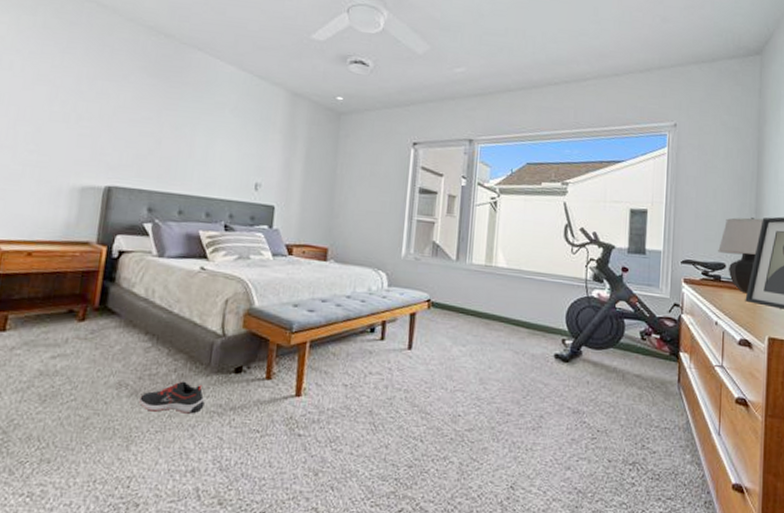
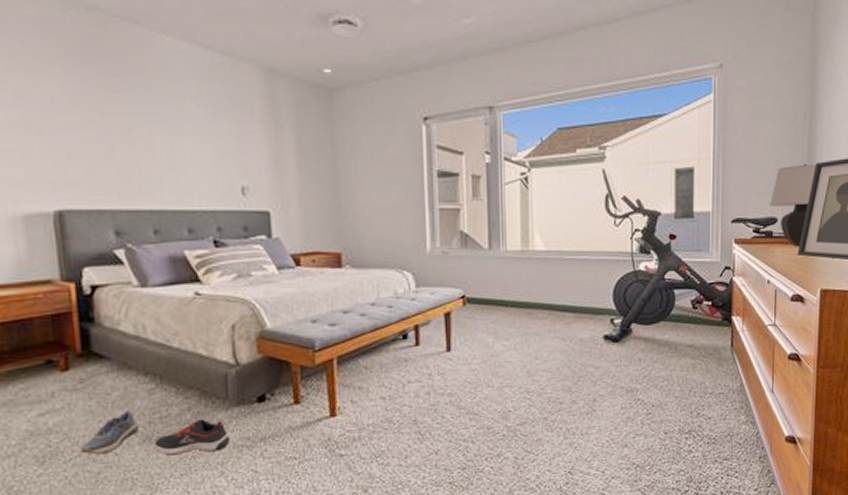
athletic shoe: none [77,364,130,400] -> present [80,411,139,454]

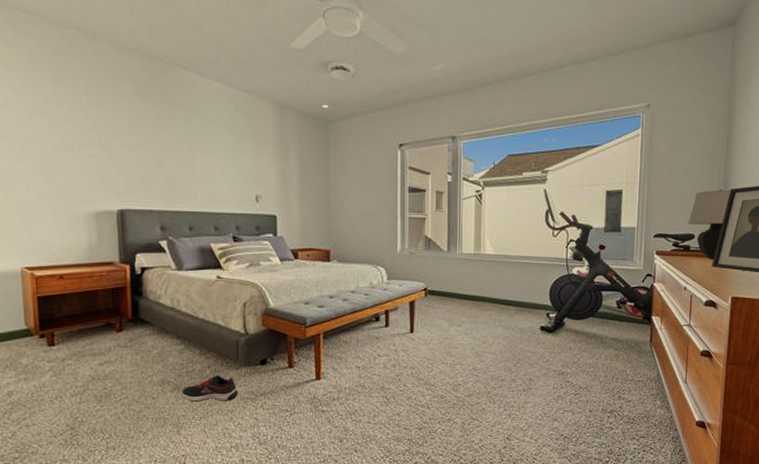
athletic shoe: present [80,411,139,454] -> none [127,365,171,396]

